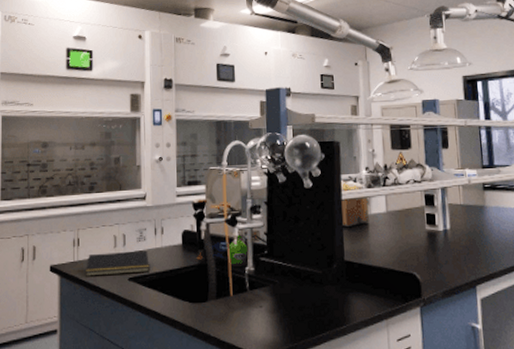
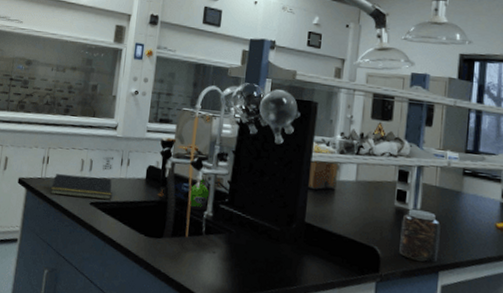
jar: none [435,229,473,280] -> present [399,208,441,264]

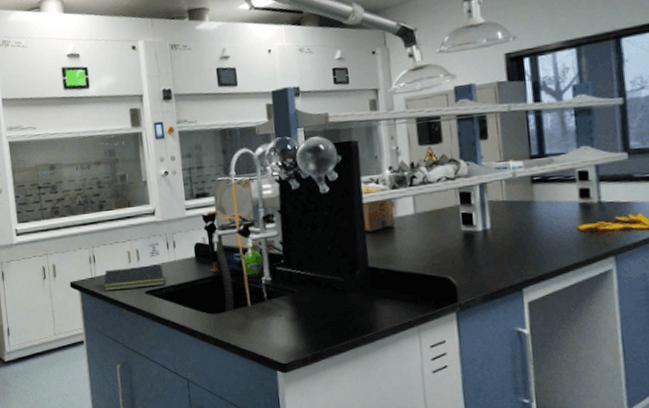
jar: present [399,208,441,264] -> none [472,228,519,283]

